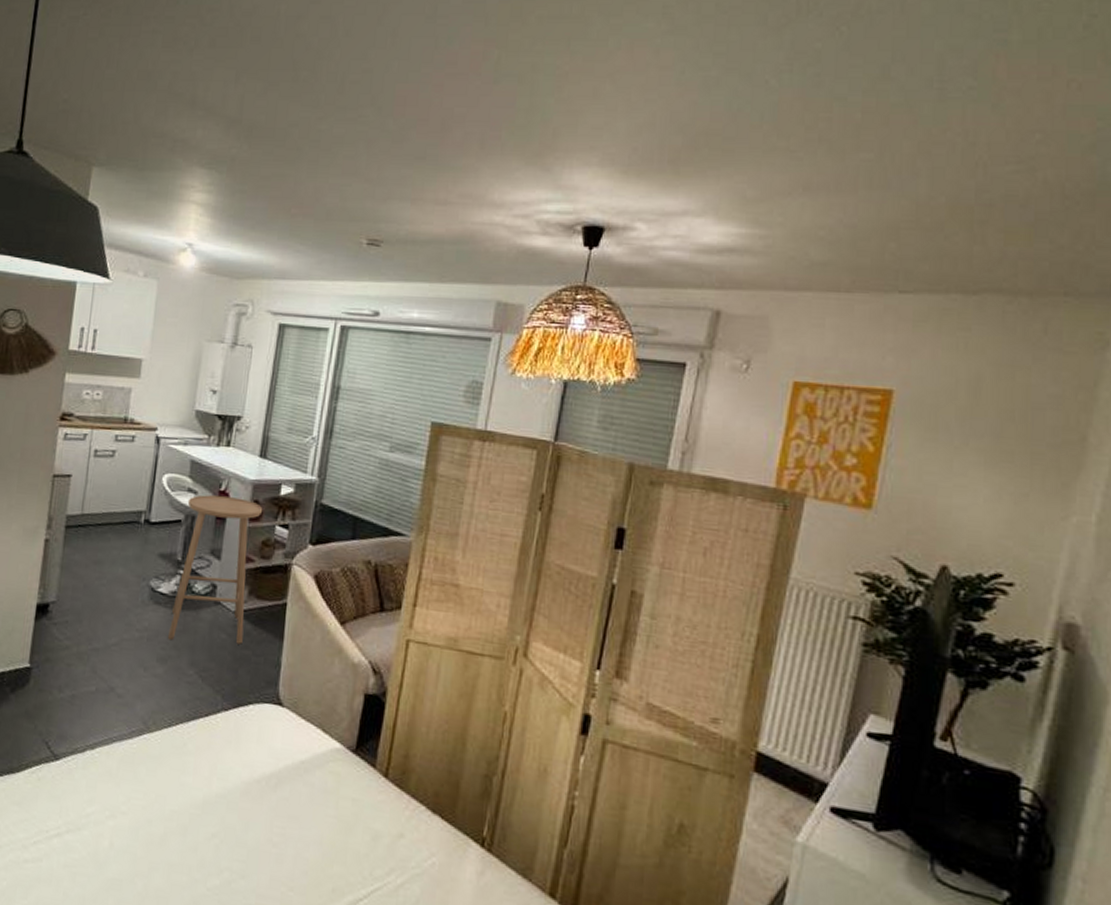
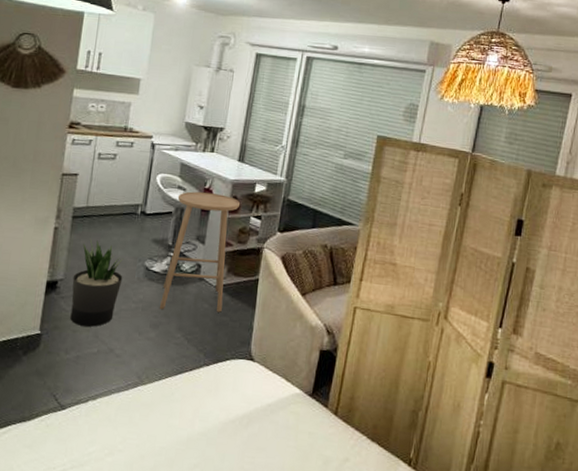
planter: none [64,552,125,660] -> present [70,238,124,327]

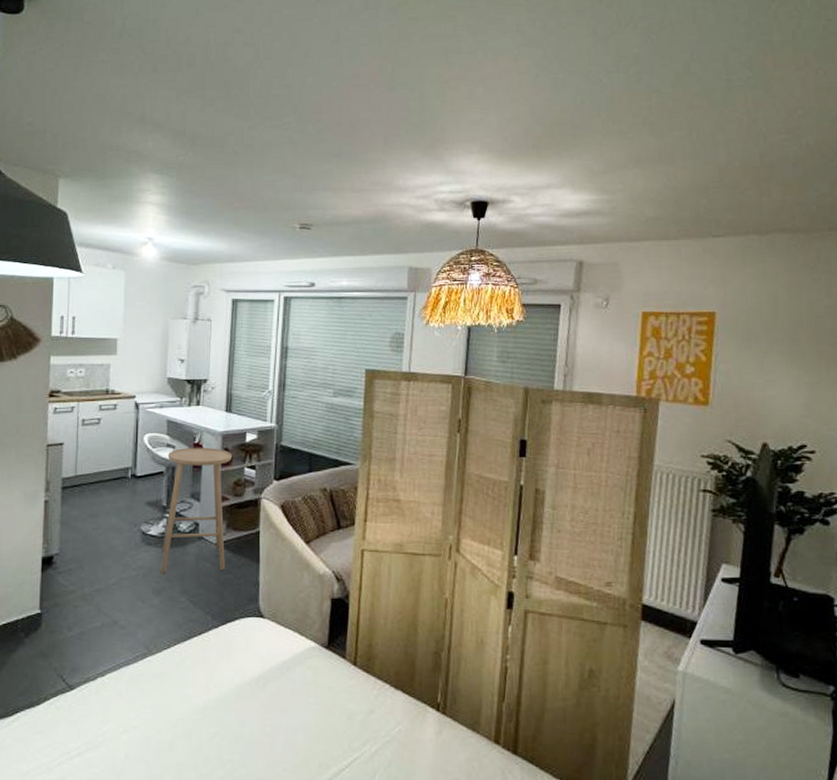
planter: present [70,238,124,327] -> none [68,508,120,600]

